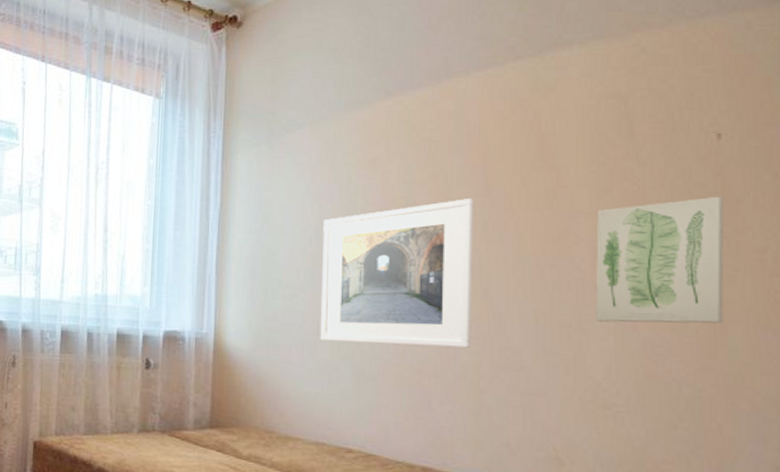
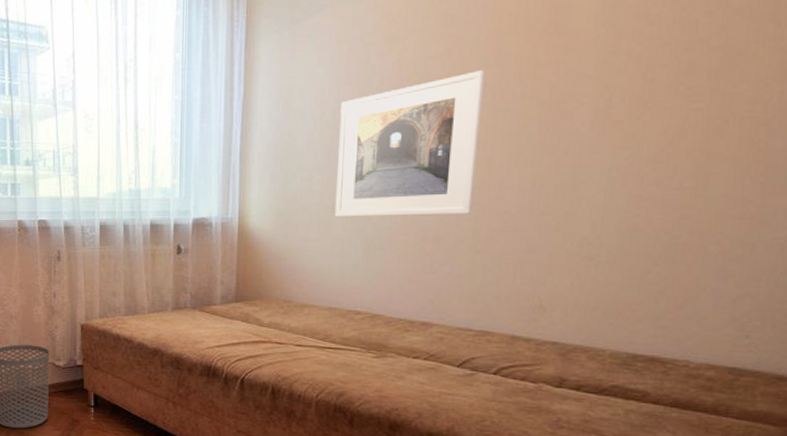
wall art: present [595,196,724,324] -> none [589,50,725,181]

